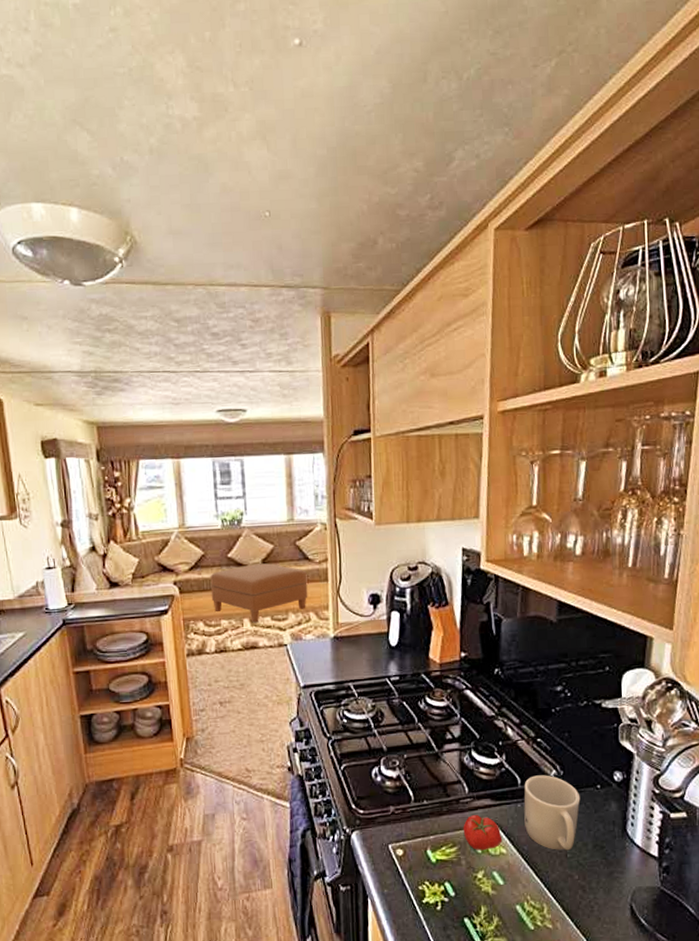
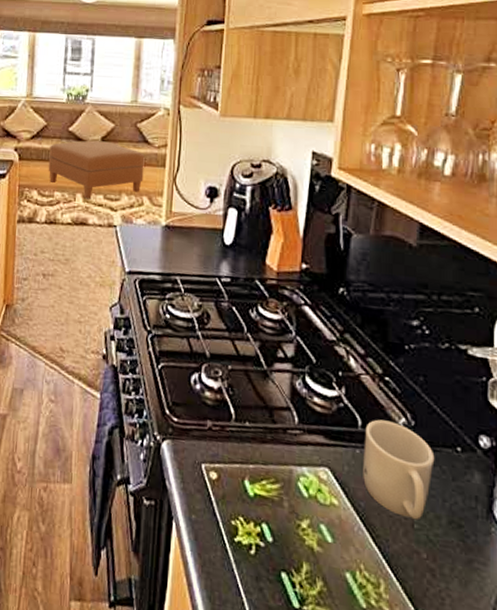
tomato: present [463,815,503,851] -> none [288,450,335,497]

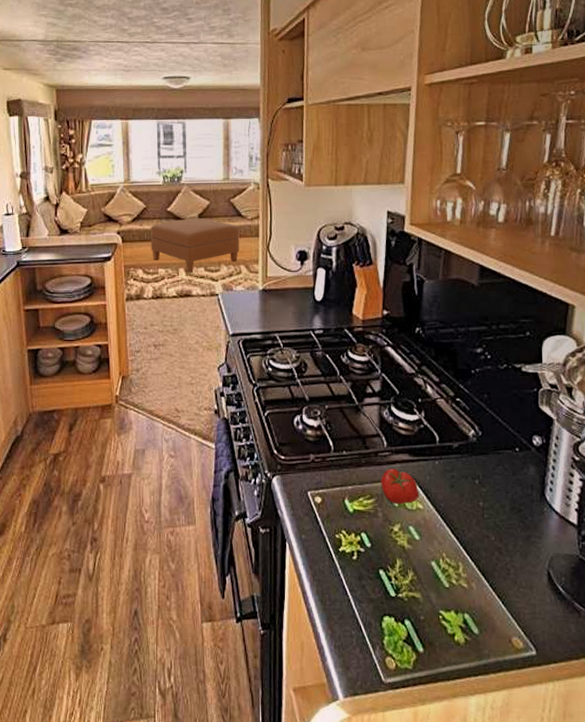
tomato: none [288,450,335,497] -> present [381,469,419,505]
mug: present [363,419,435,520] -> none [441,434,499,511]

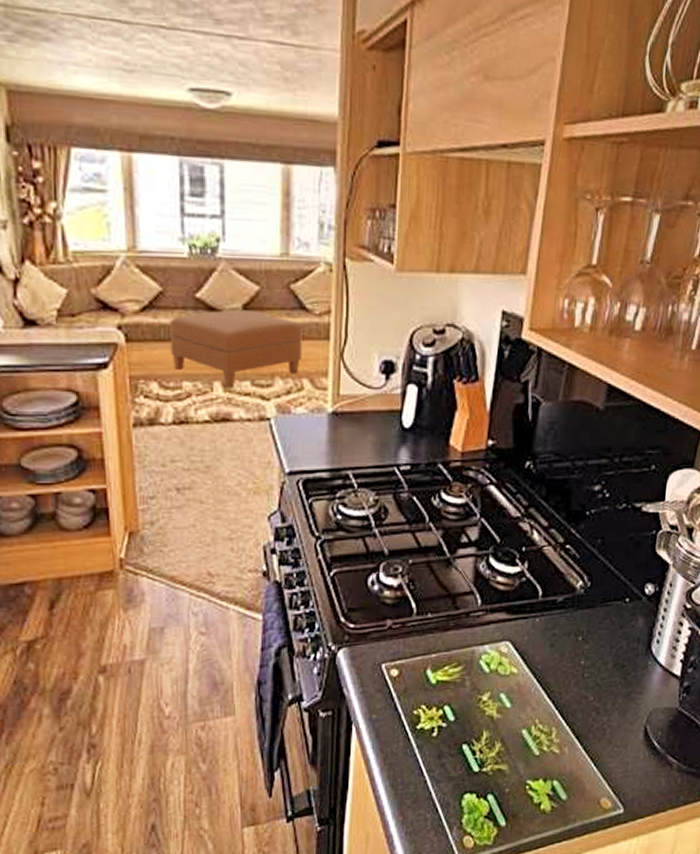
tomato: present [381,469,419,505] -> none [471,630,515,671]

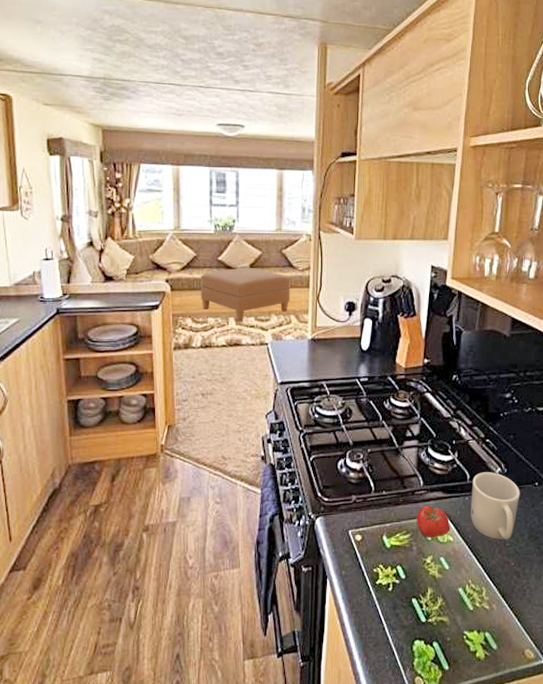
tomato: none [471,630,515,671] -> present [416,506,450,538]
mug: none [541,586,606,670] -> present [471,472,520,540]

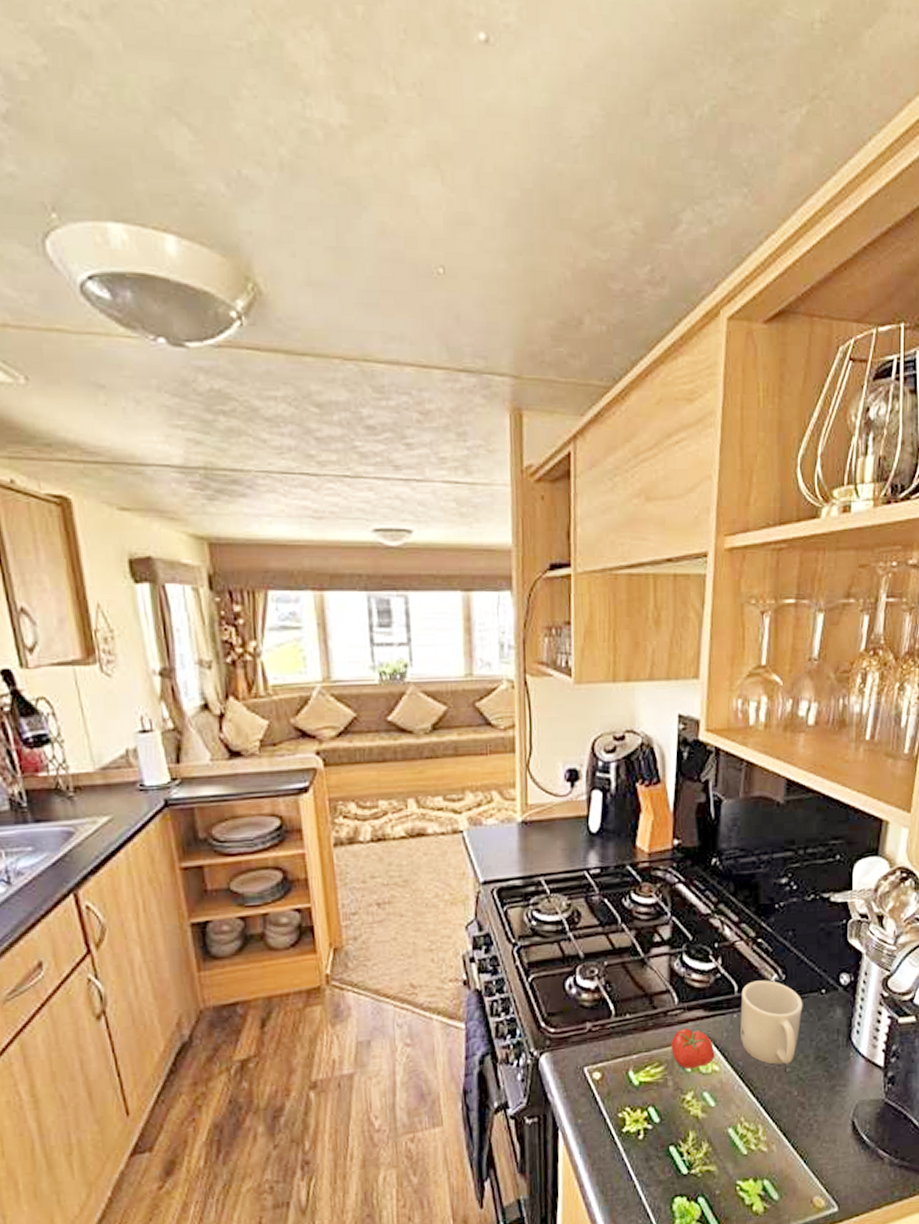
ottoman: present [200,268,291,322] -> none [364,729,490,804]

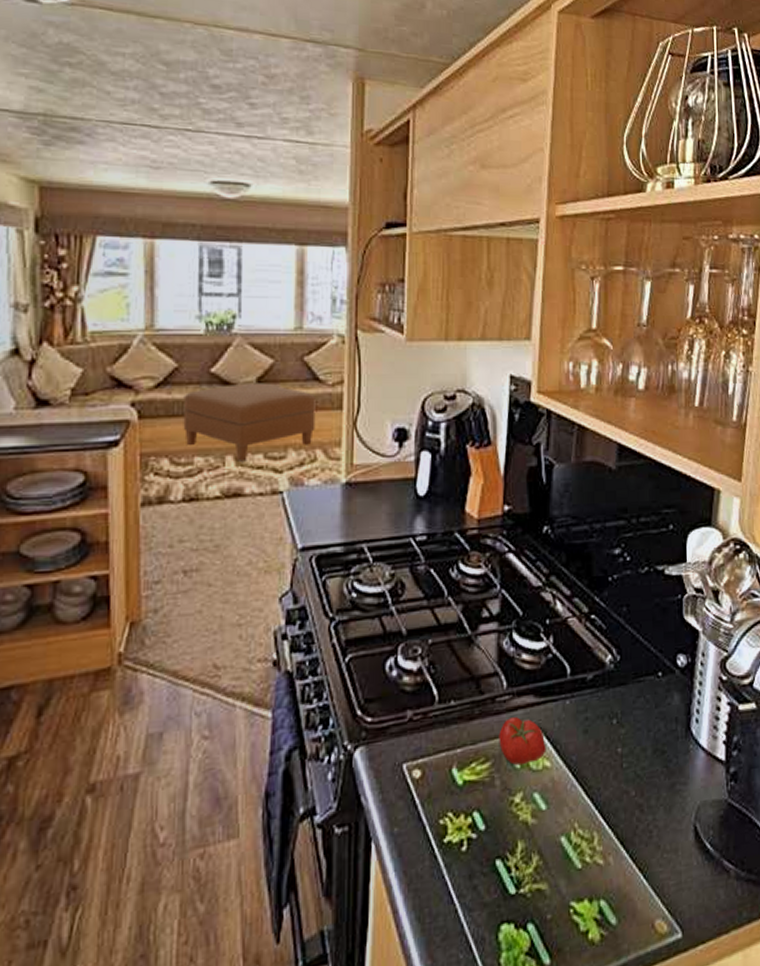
ottoman: none [364,729,490,804] -> present [183,383,316,462]
mug: present [740,980,803,1065] -> none [573,661,639,759]

